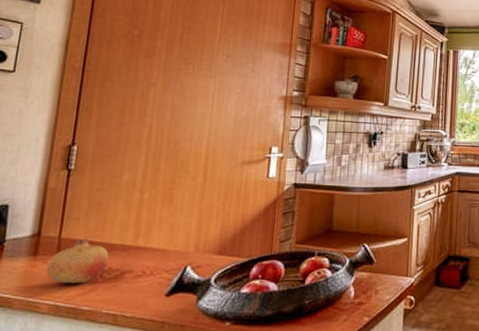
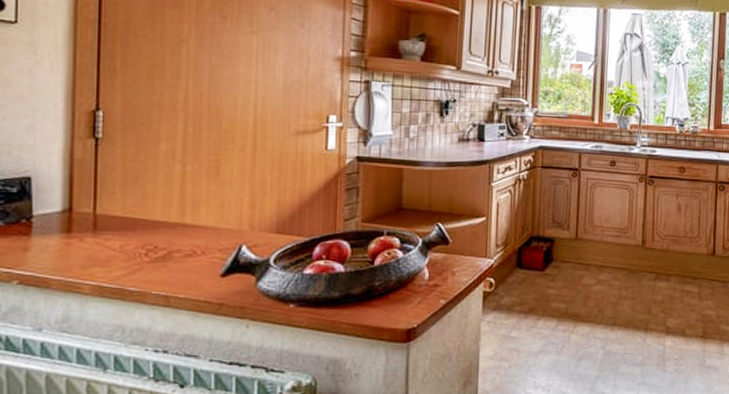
fruit: present [46,238,110,284] -> none [83,214,154,263]

